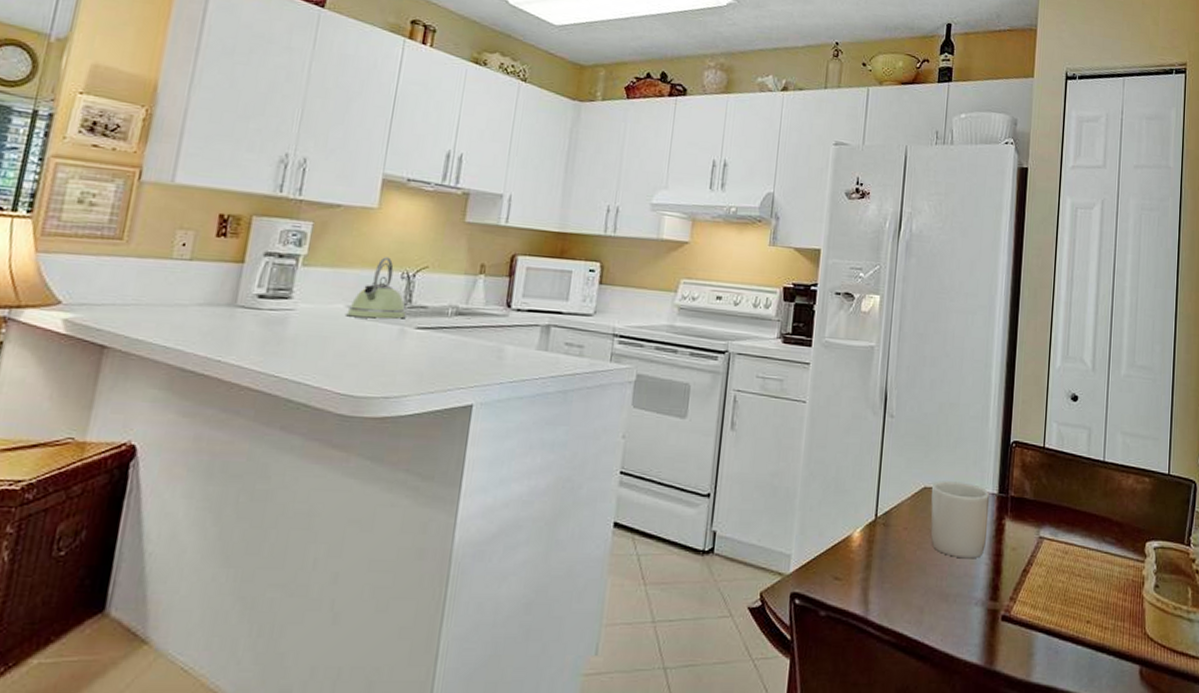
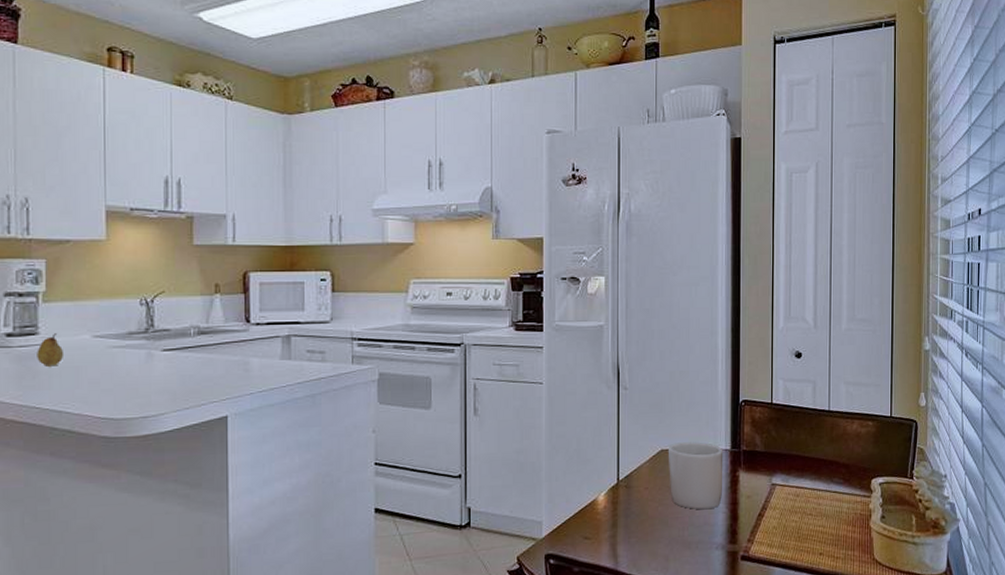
fruit: none [285,299,315,334] -> present [37,333,65,366]
kettle: present [345,257,407,320] -> none [92,286,151,346]

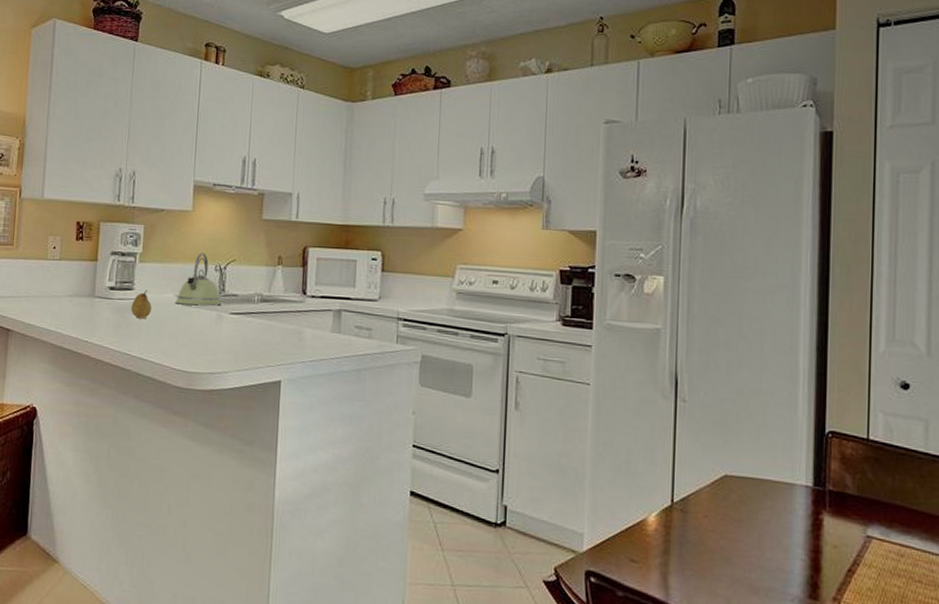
kettle: none [92,286,151,346] -> present [174,252,222,307]
mug: present [668,442,723,510] -> none [733,469,803,553]

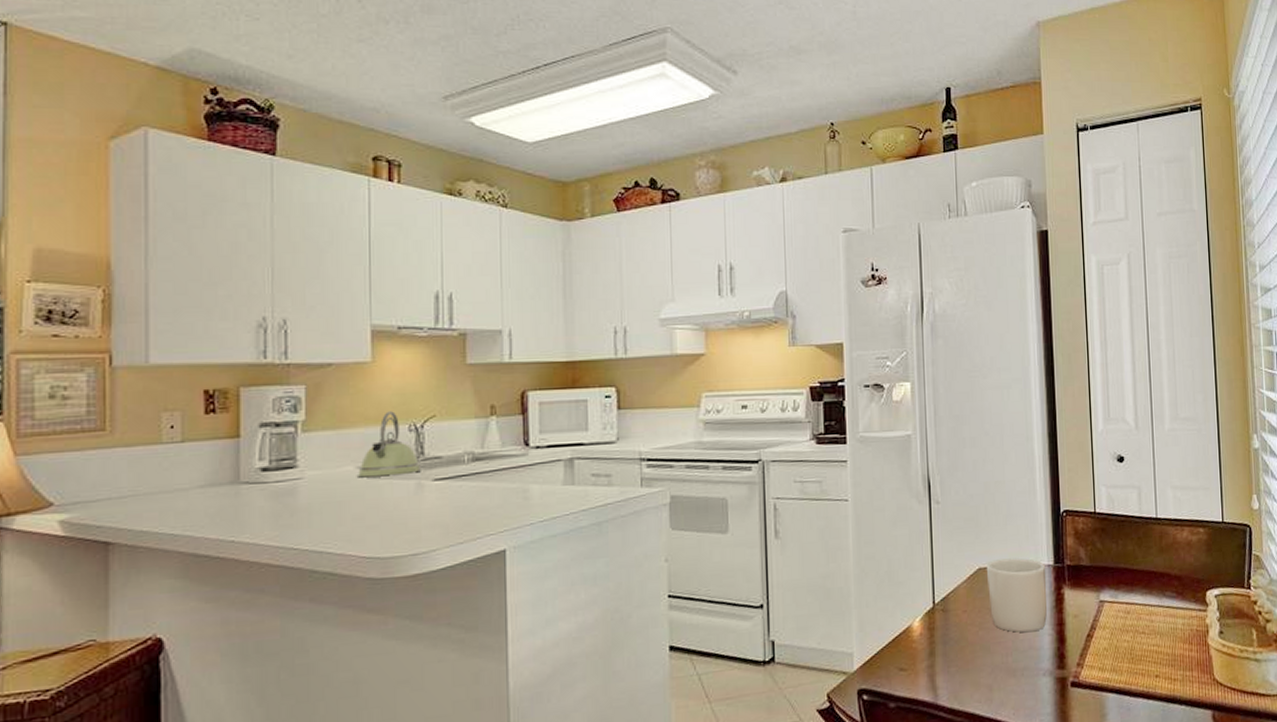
fruit: present [131,290,152,319] -> none [295,466,326,503]
mug: none [733,469,803,553] -> present [986,557,1047,633]

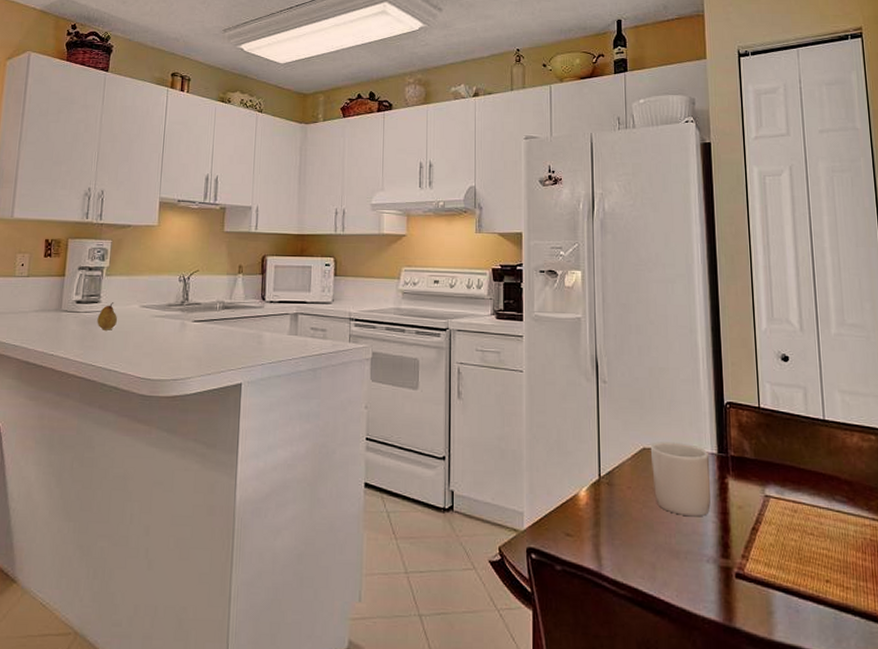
fruit: none [295,466,326,503] -> present [97,302,118,330]
kettle: present [356,411,421,478] -> none [139,265,185,316]

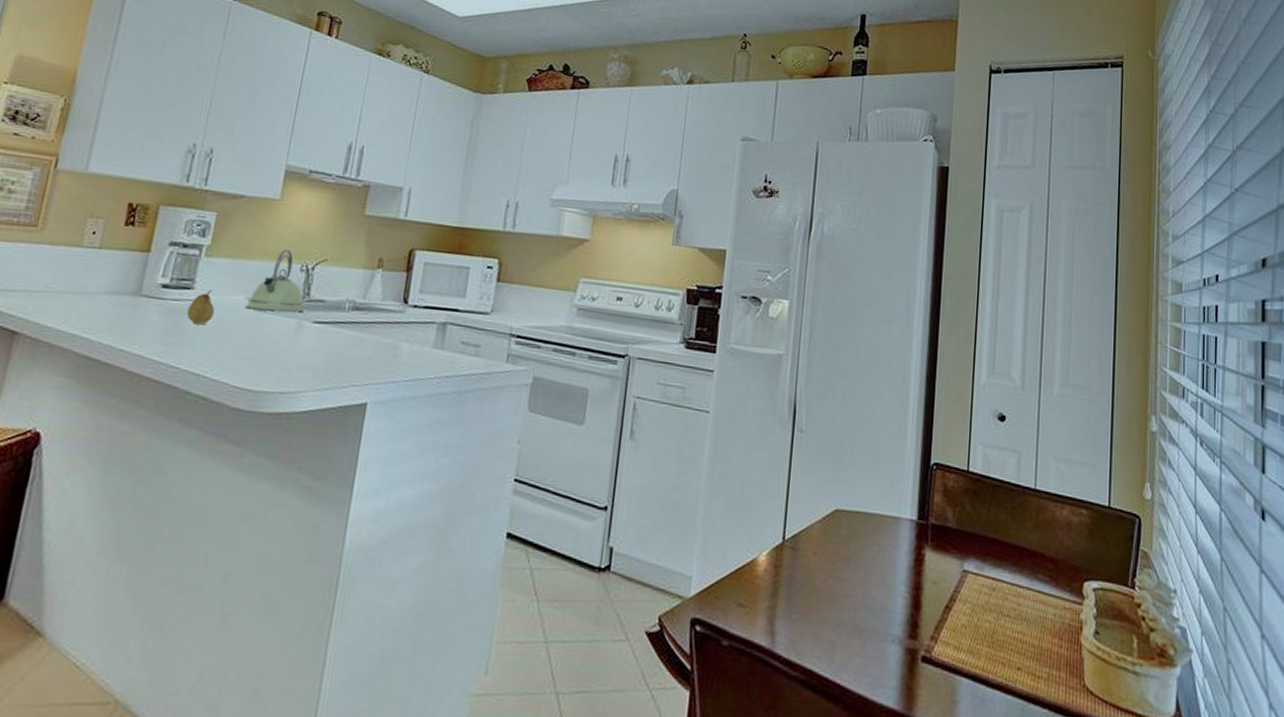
kettle: none [139,265,185,316] -> present [244,249,305,314]
mug: present [650,442,711,517] -> none [842,503,908,591]

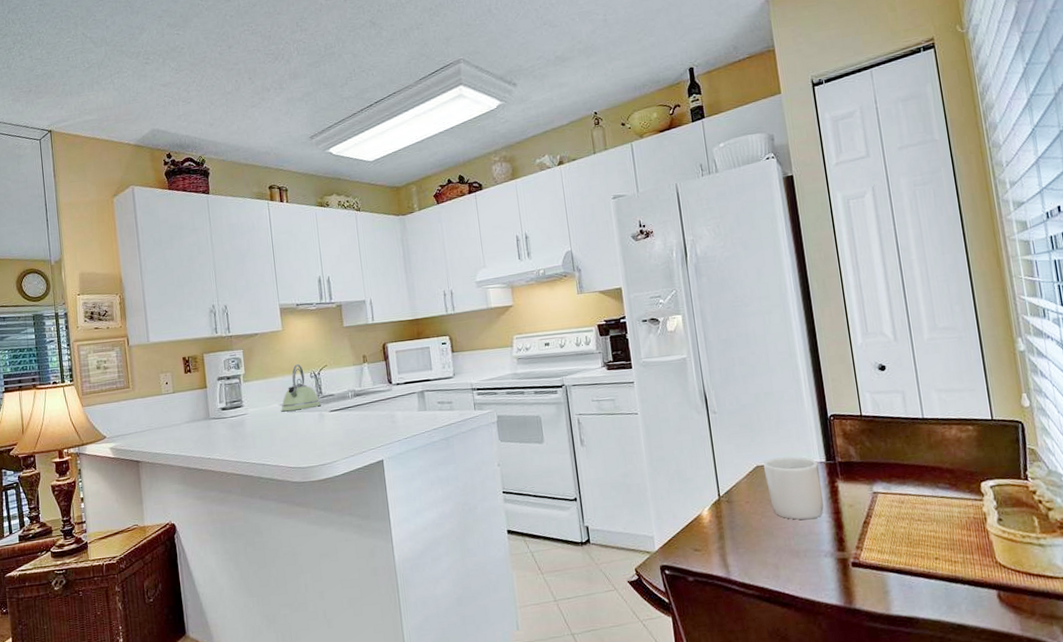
fruit: present [186,290,215,325] -> none [243,405,262,431]
mug: none [842,503,908,591] -> present [763,456,824,520]

